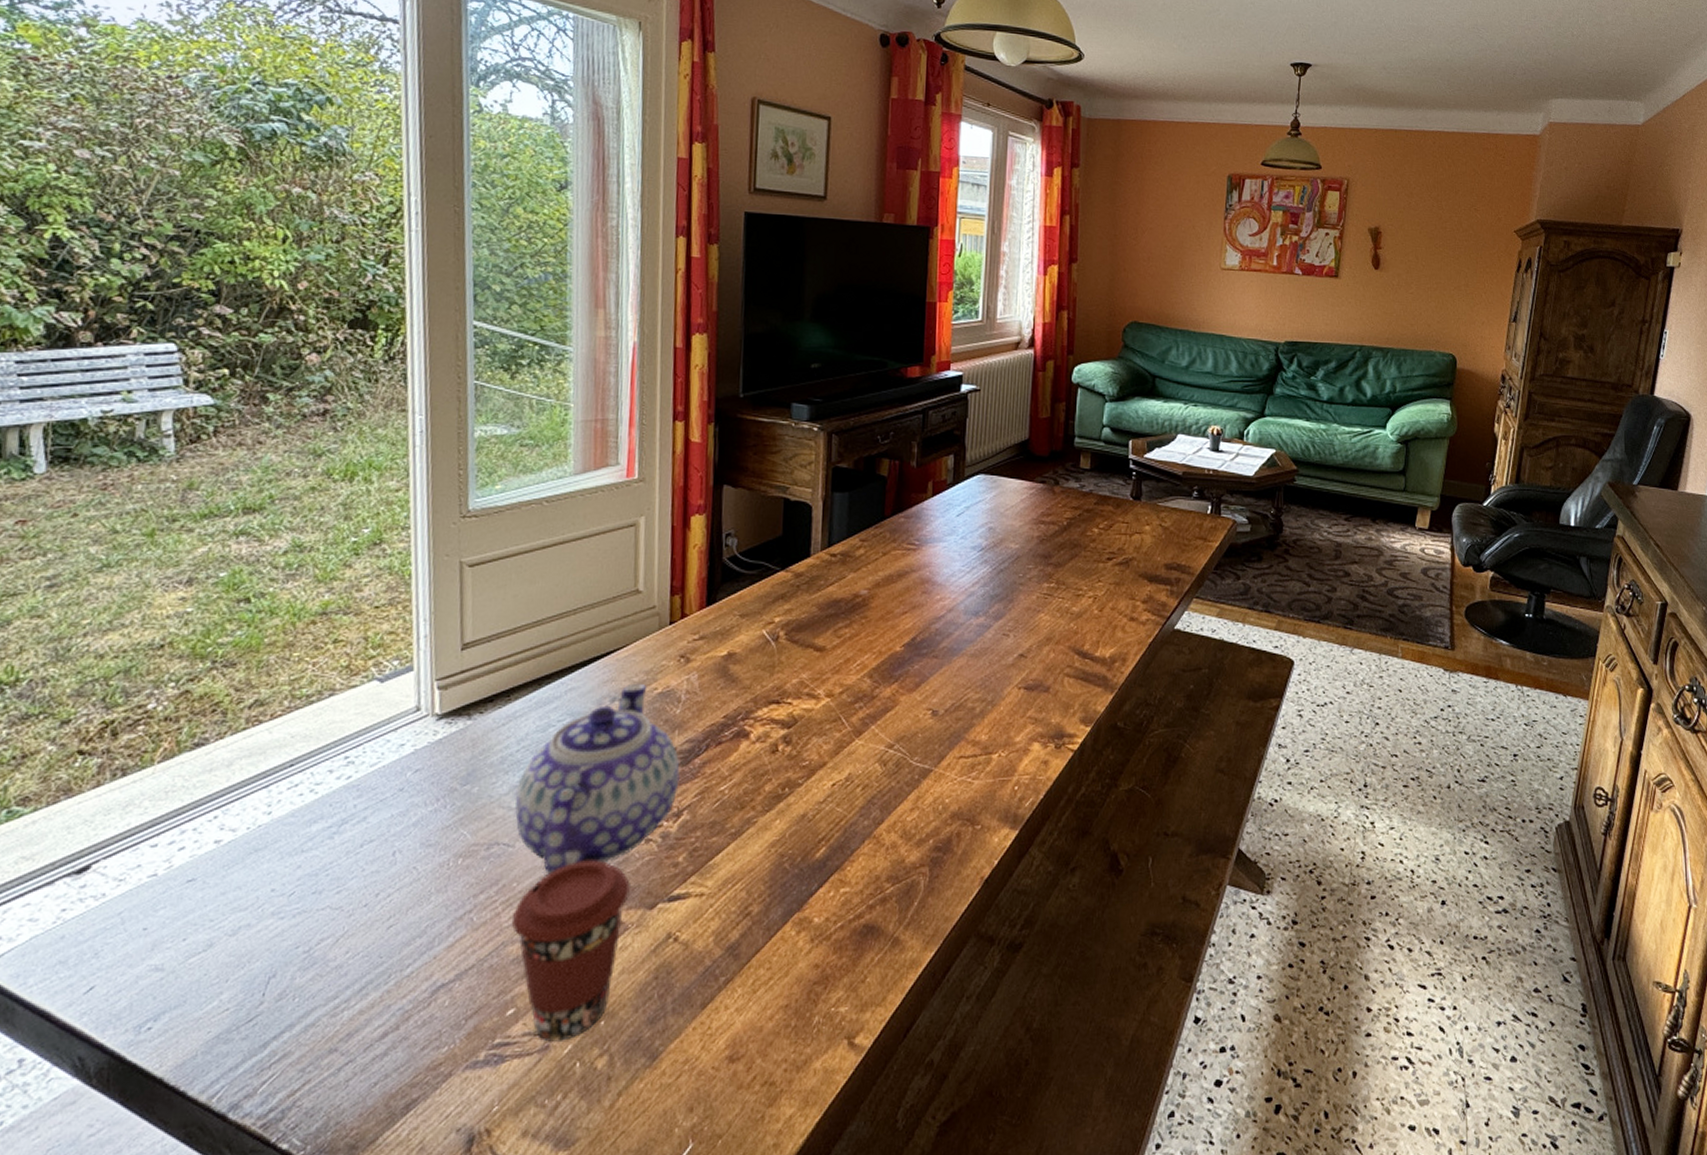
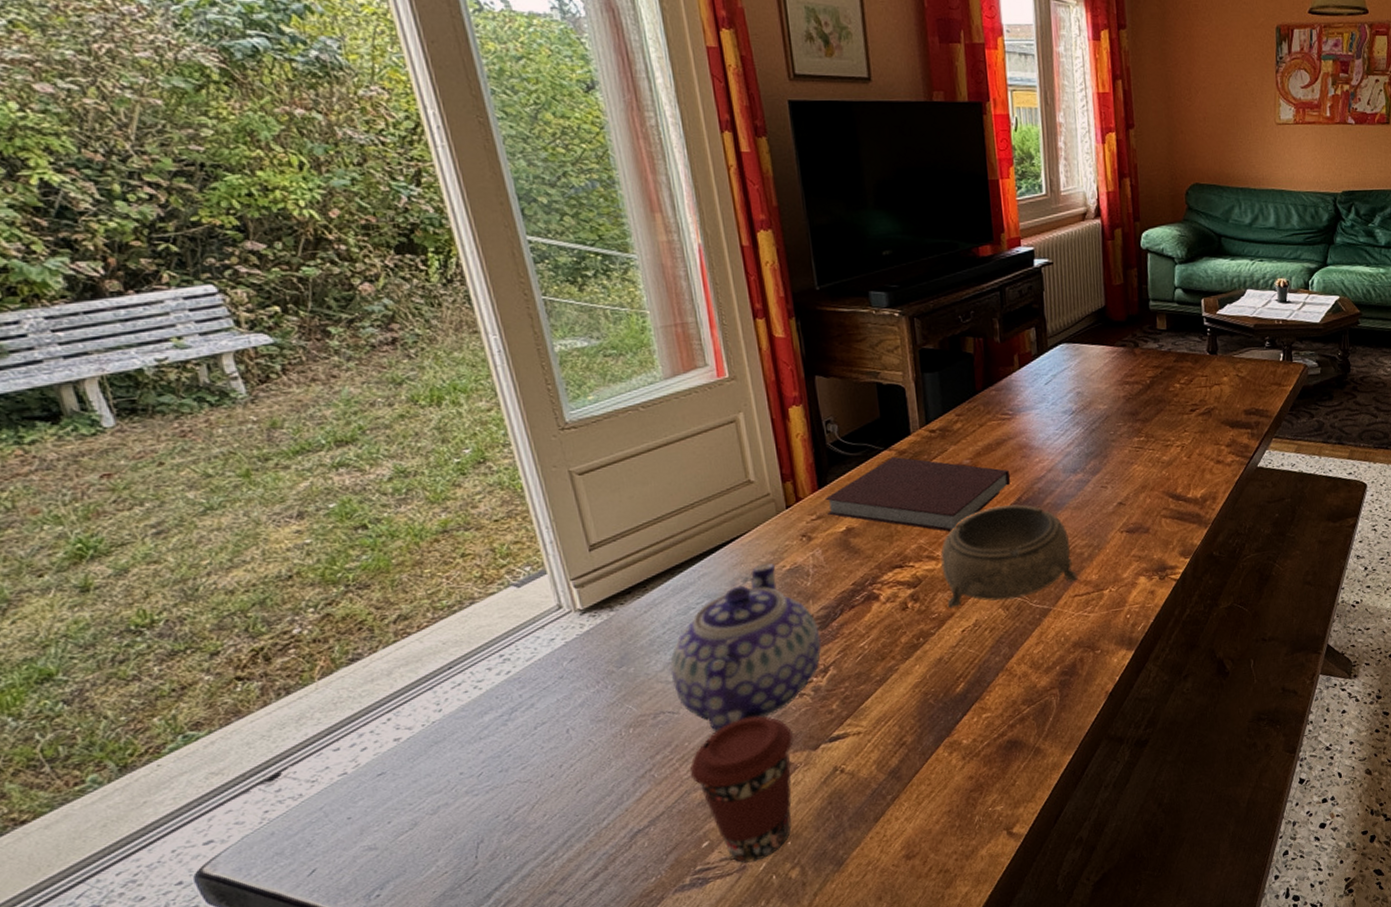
notebook: none [711,578,908,668] -> present [824,456,1011,532]
decorative bowl: none [820,645,965,757] -> present [941,504,1077,608]

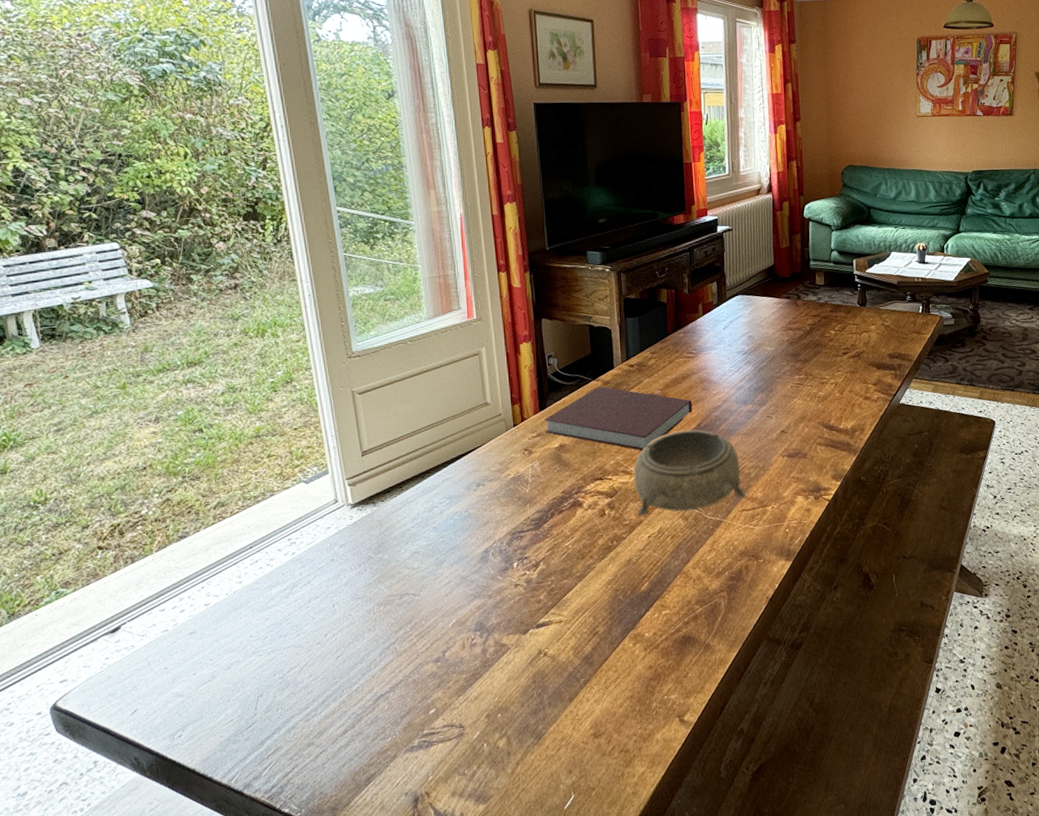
teapot: present [669,562,822,733] -> none [415,471,535,614]
coffee cup: present [689,715,793,863] -> none [424,601,508,731]

